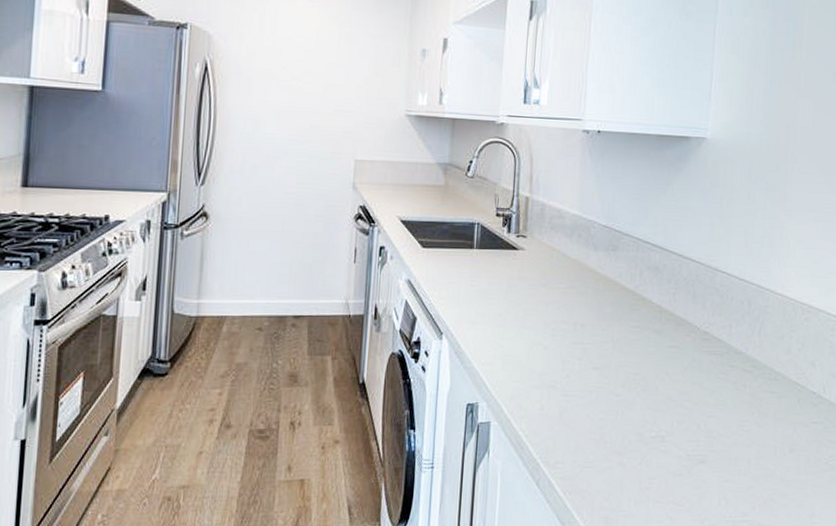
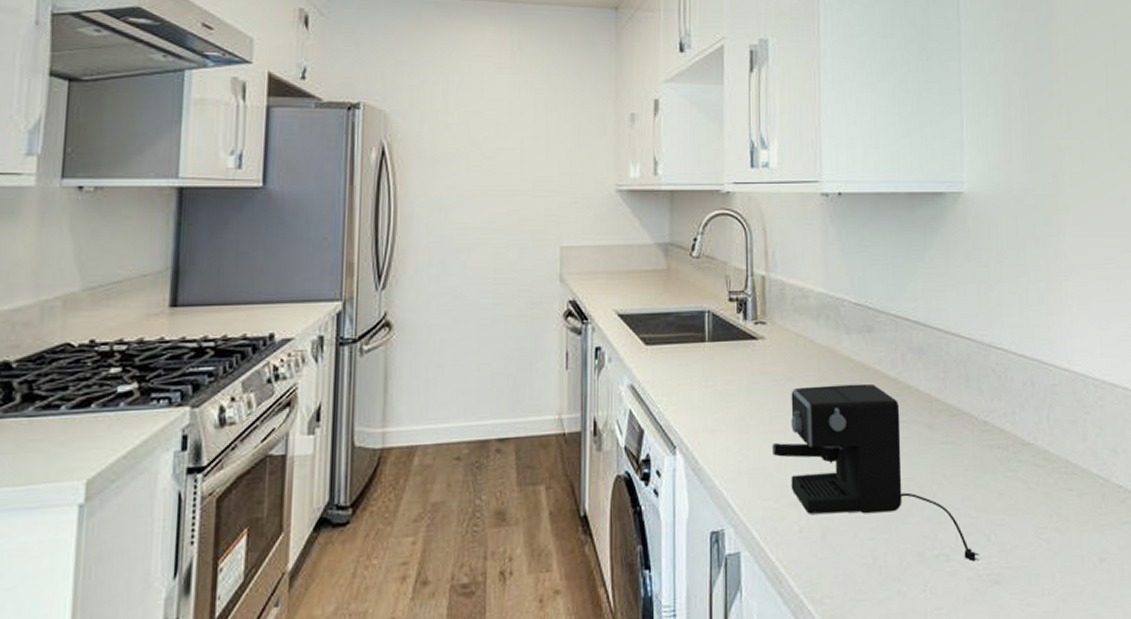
coffee maker: none [523,292,690,444] -> present [771,383,980,562]

